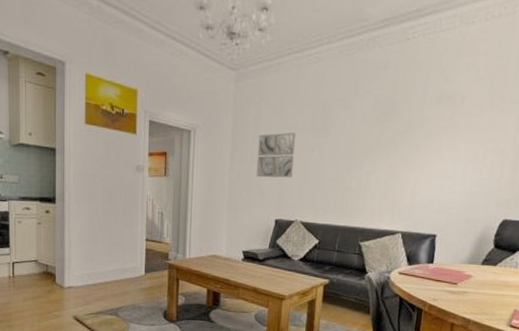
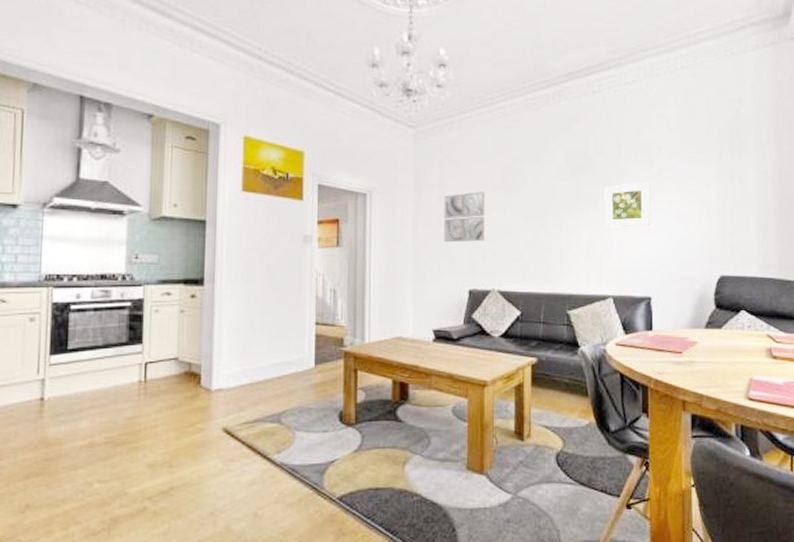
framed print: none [402,129,450,171] -> present [604,182,651,227]

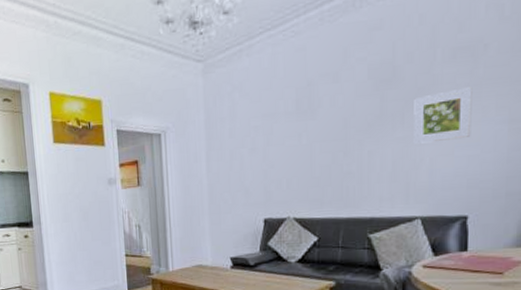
wall art: present [443,191,484,243] -> none [235,119,278,175]

